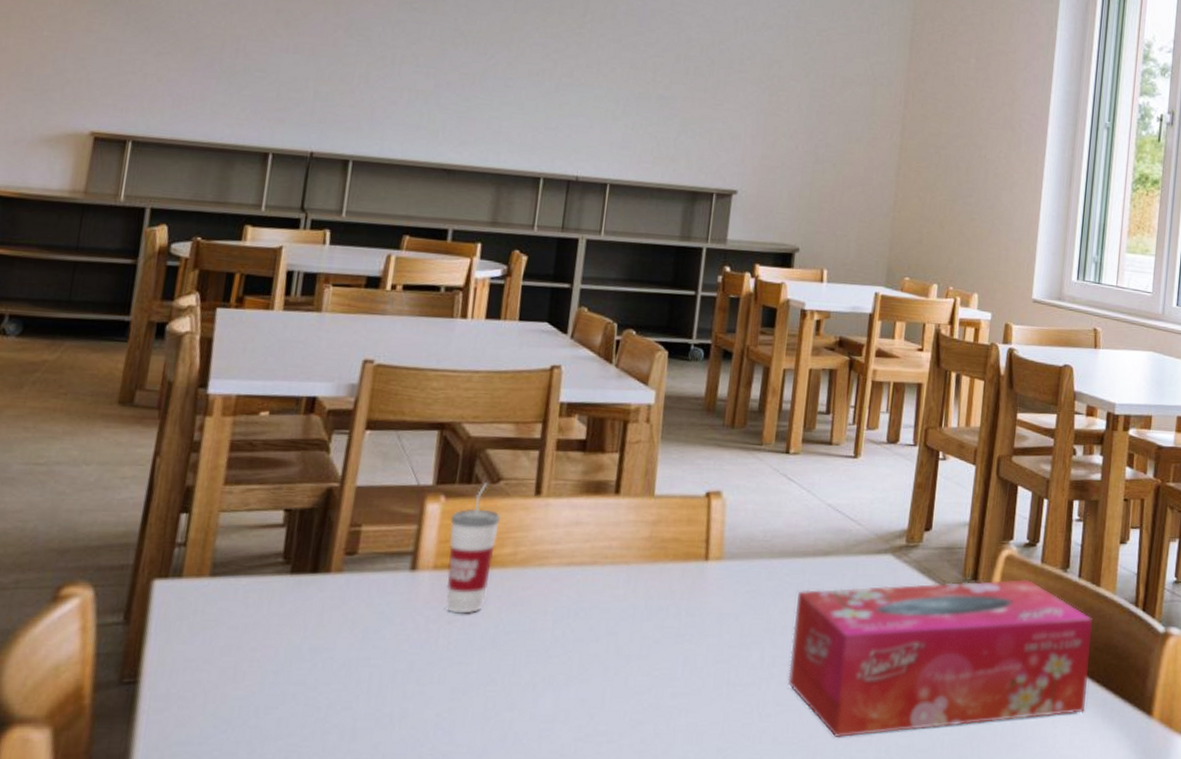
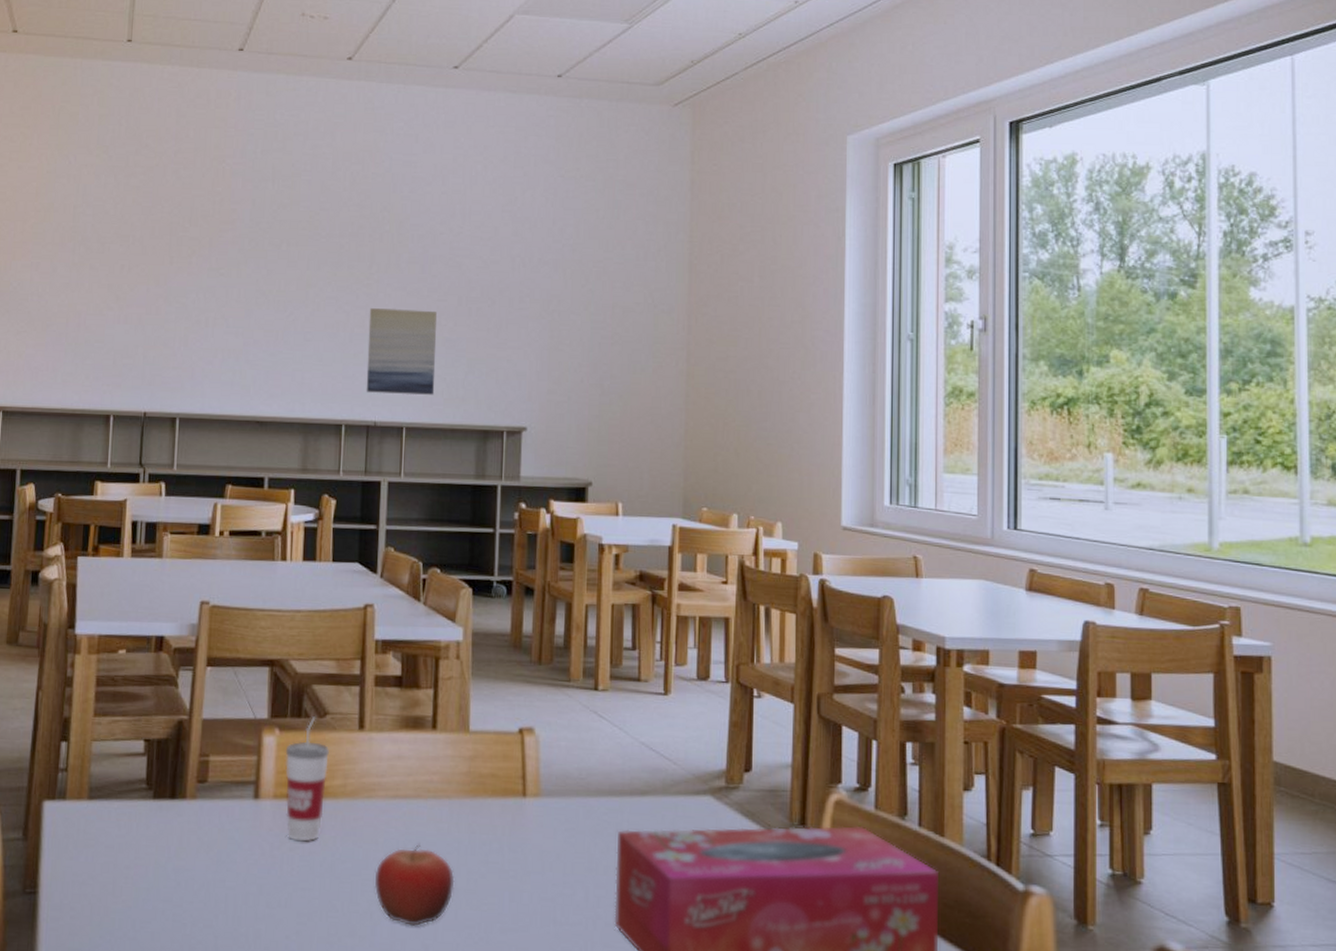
fruit: none [539,610,628,695] -> present [374,843,455,926]
wall art: none [569,58,652,153] -> present [366,308,437,395]

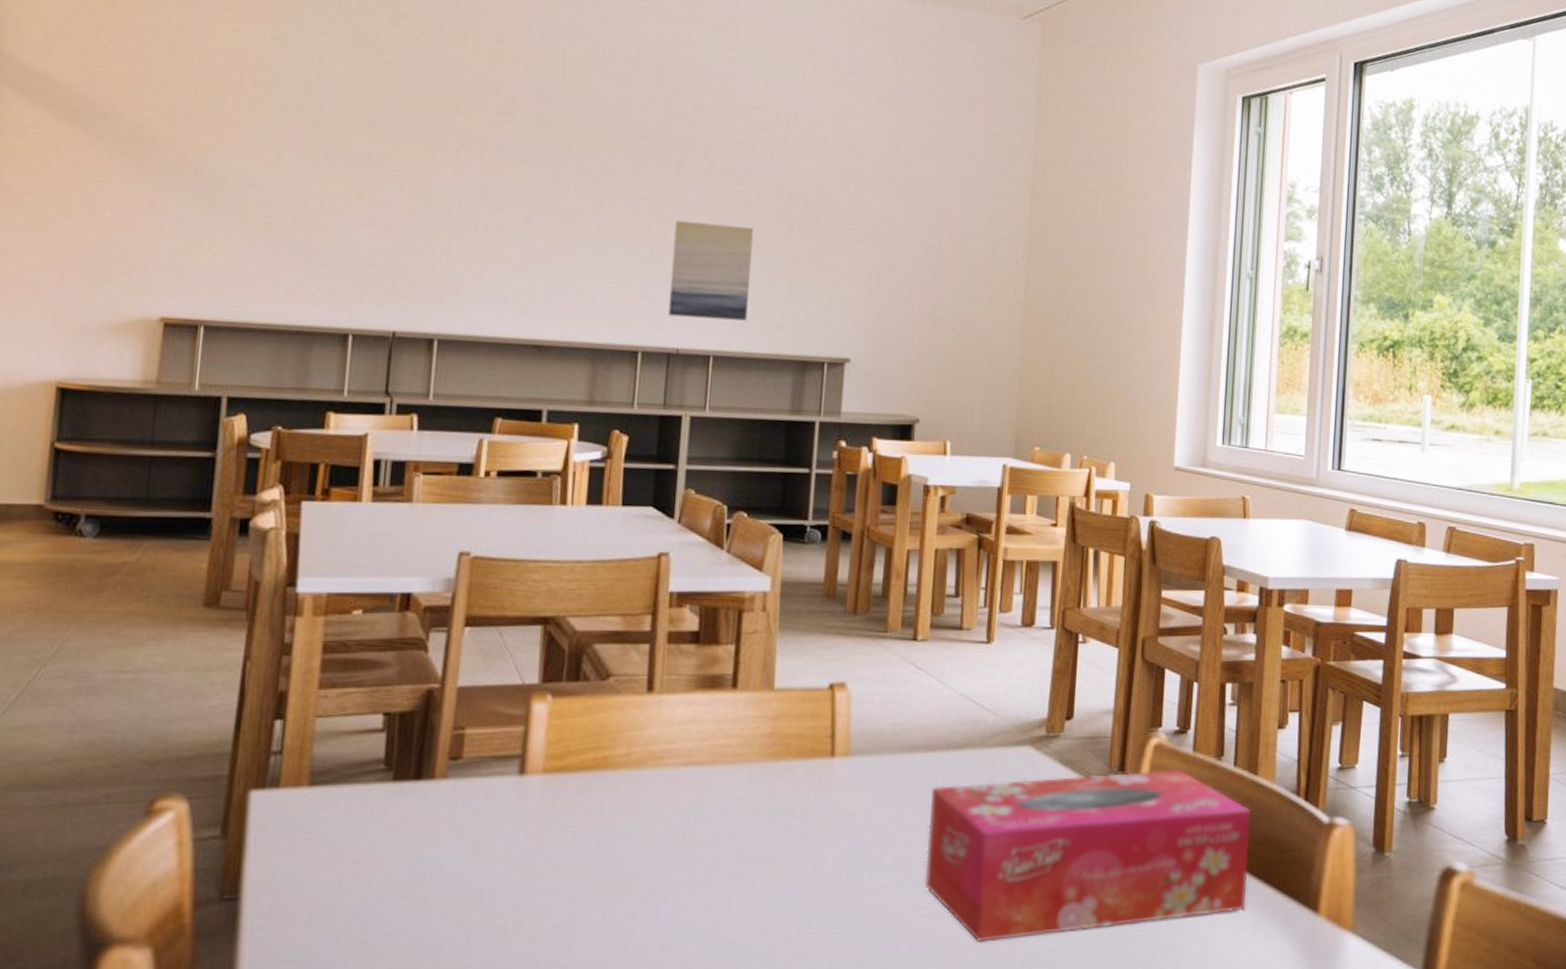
cup: present [285,716,330,842] -> none [557,679,612,819]
fruit: present [374,843,455,926] -> none [659,813,752,903]

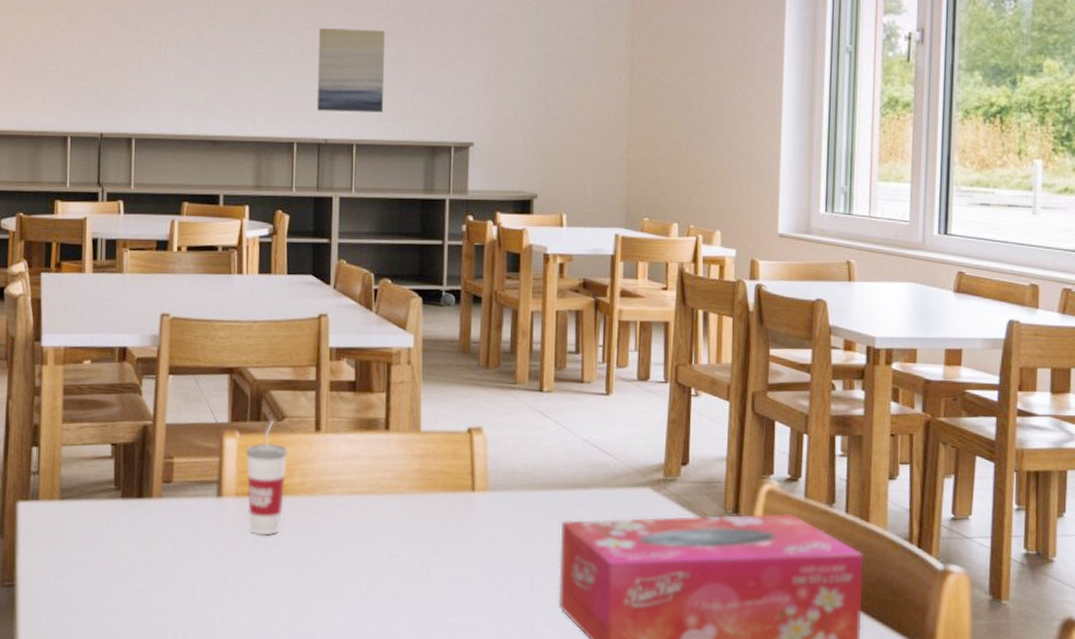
cup: none [557,679,612,819] -> present [245,420,288,536]

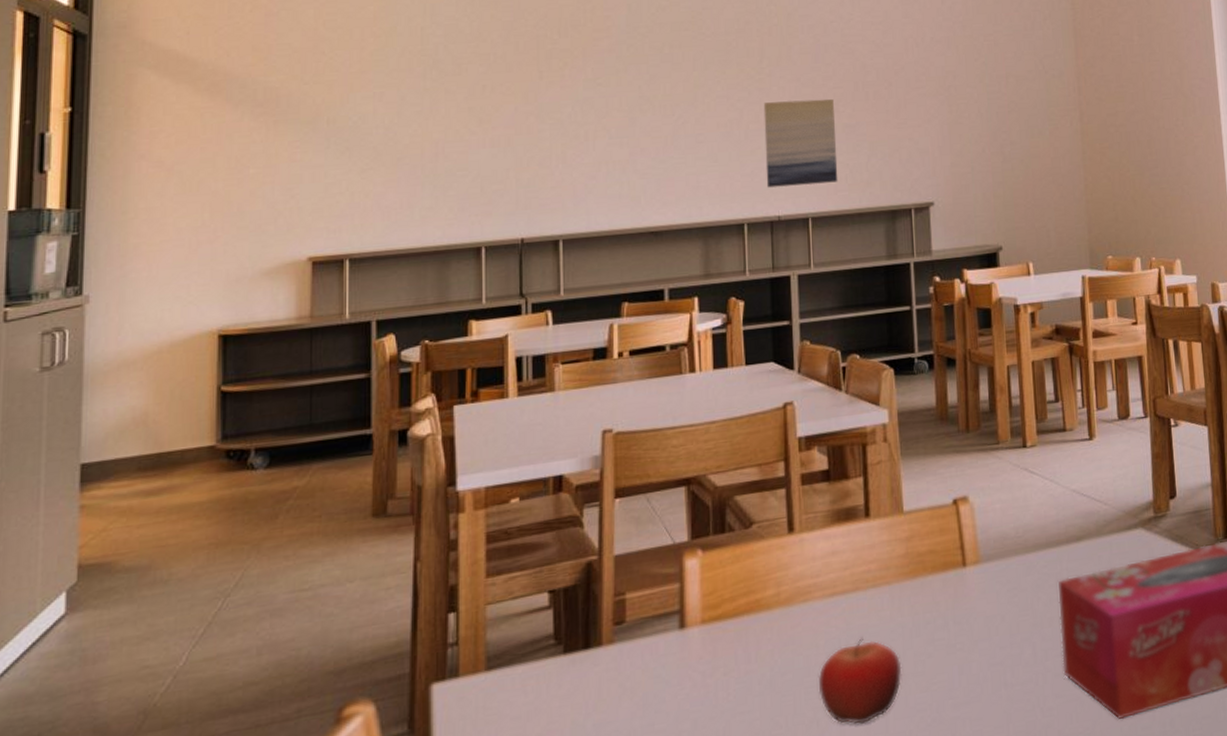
cup: present [245,420,288,536] -> none [710,528,760,663]
fruit: none [332,535,408,610] -> present [818,636,902,725]

